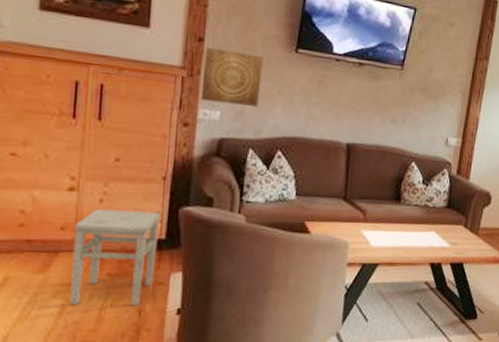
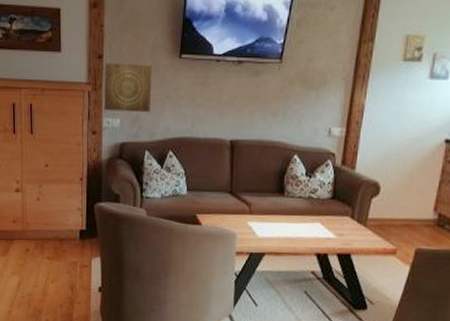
stool: present [70,208,161,305] -> none [21,205,81,283]

